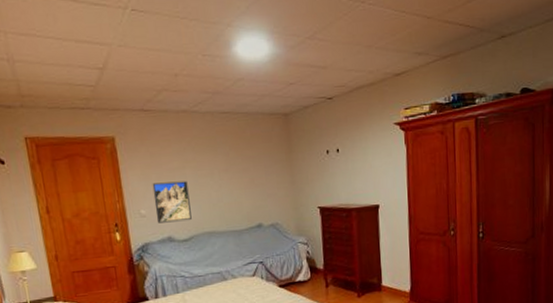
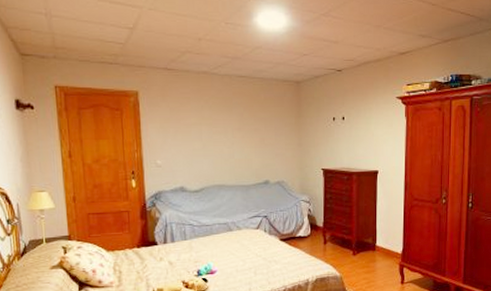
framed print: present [152,181,192,223] -> none [169,136,204,174]

